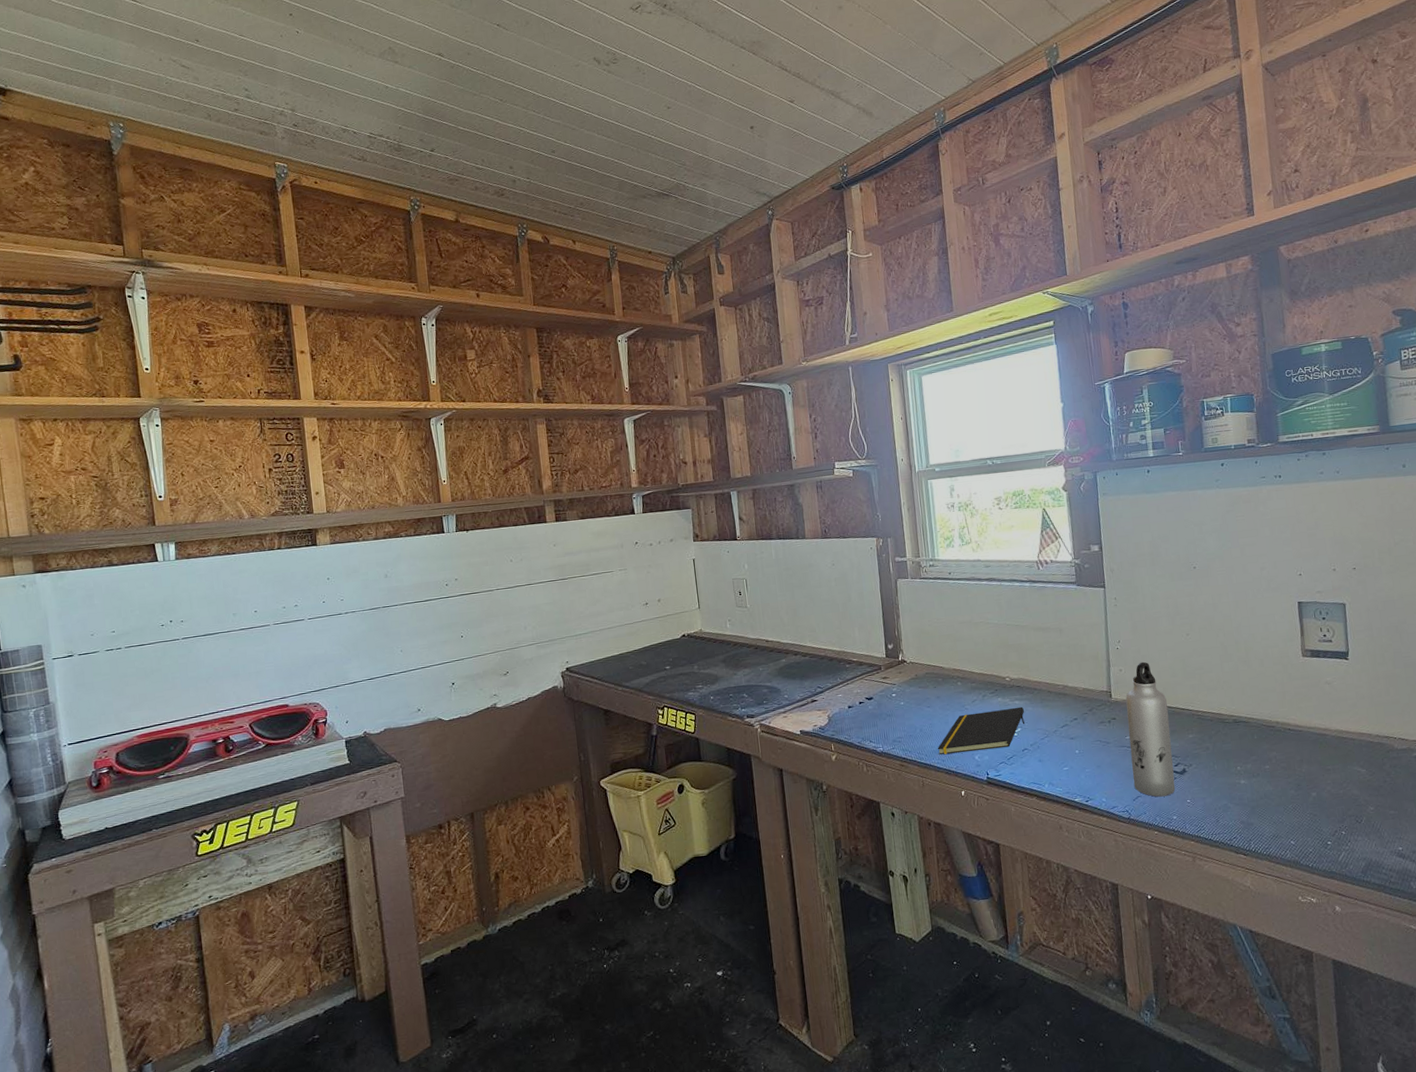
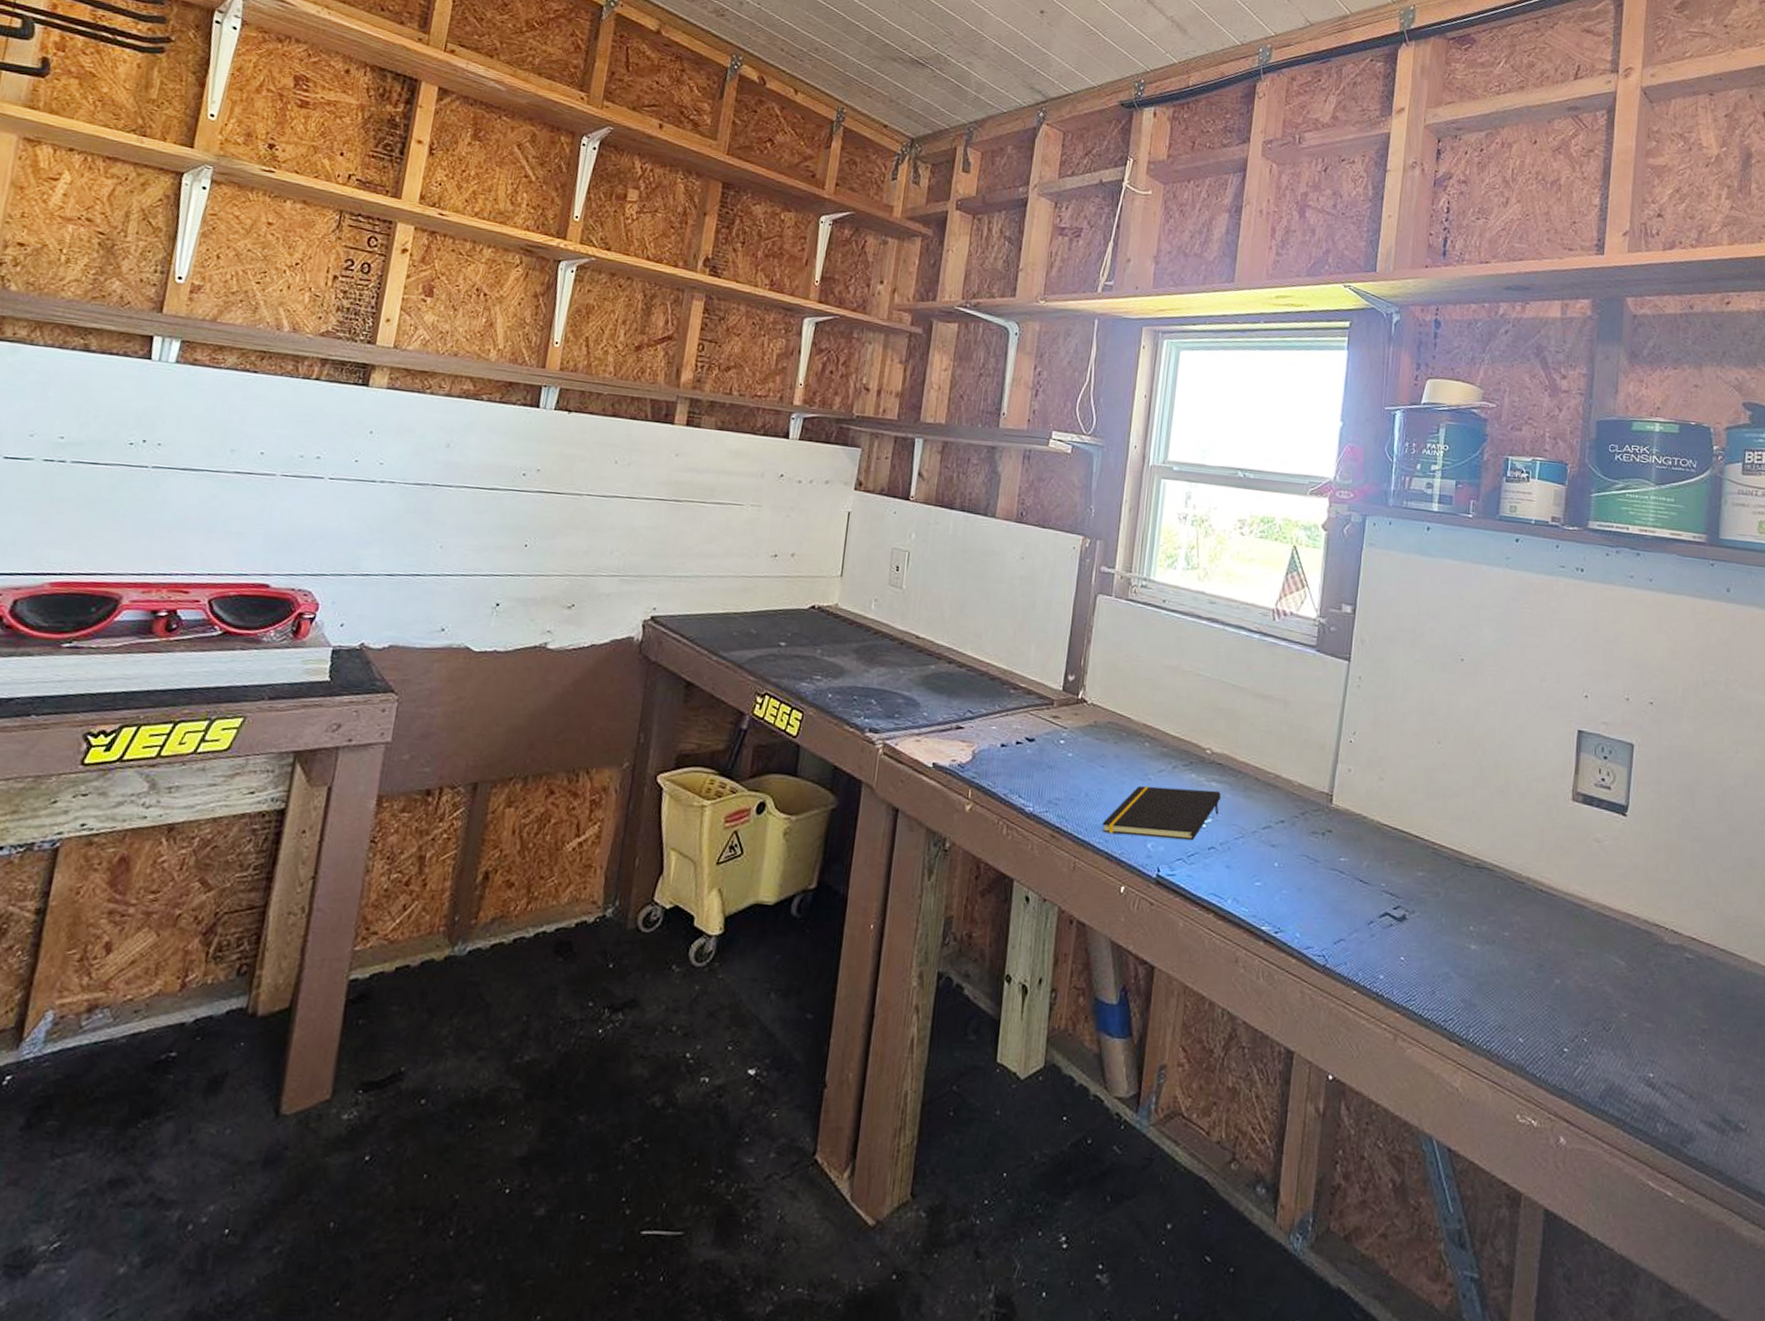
water bottle: present [1126,661,1176,797] -> none [1338,765,1399,947]

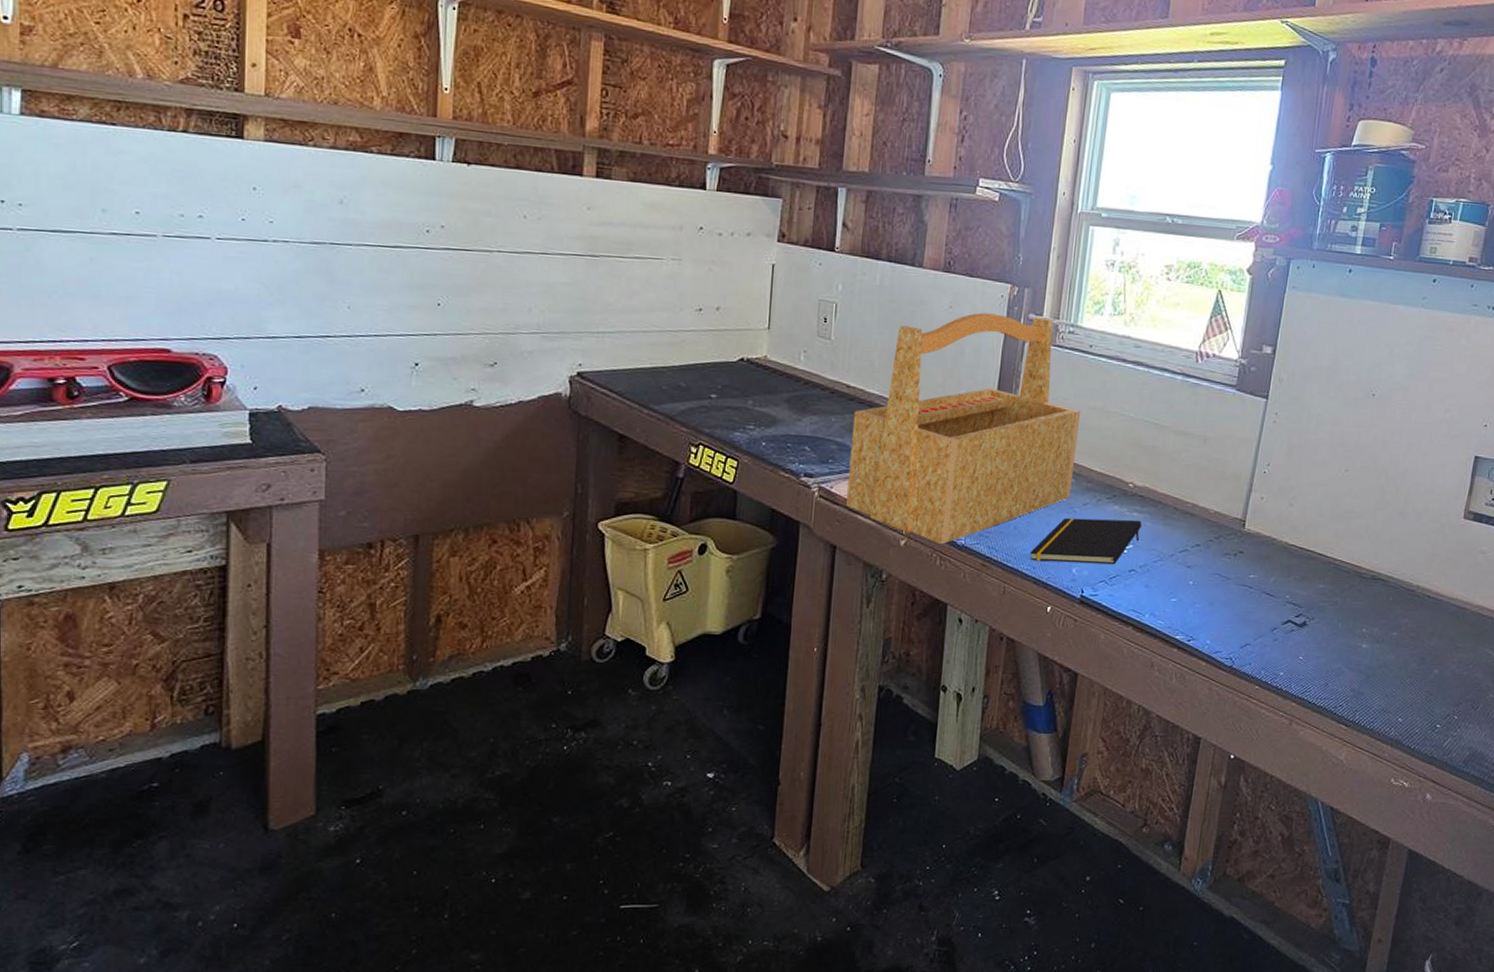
toolbox: none [911,564,1155,812] -> present [846,312,1081,545]

